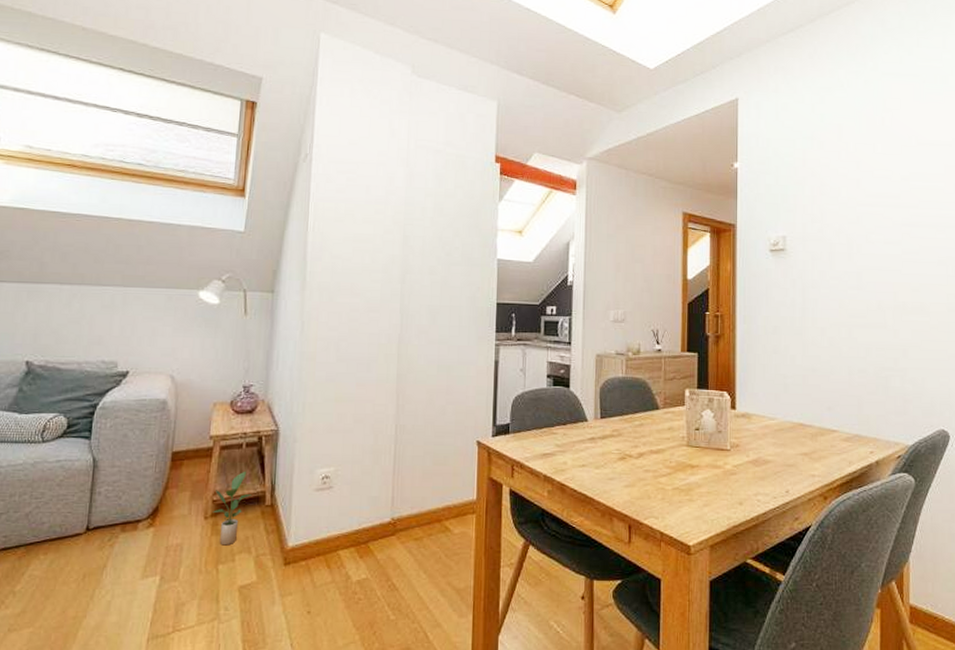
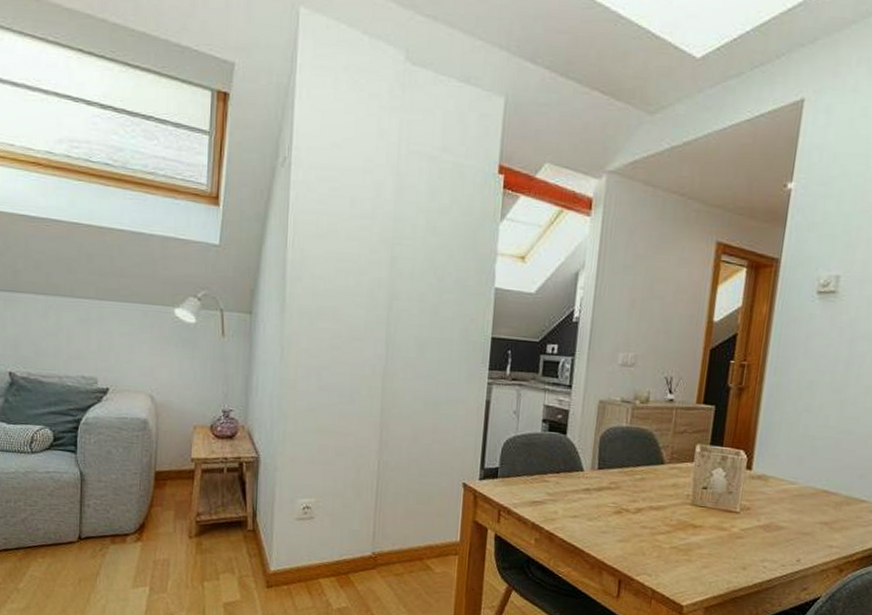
potted plant: present [213,471,252,546] -> none [197,495,235,565]

